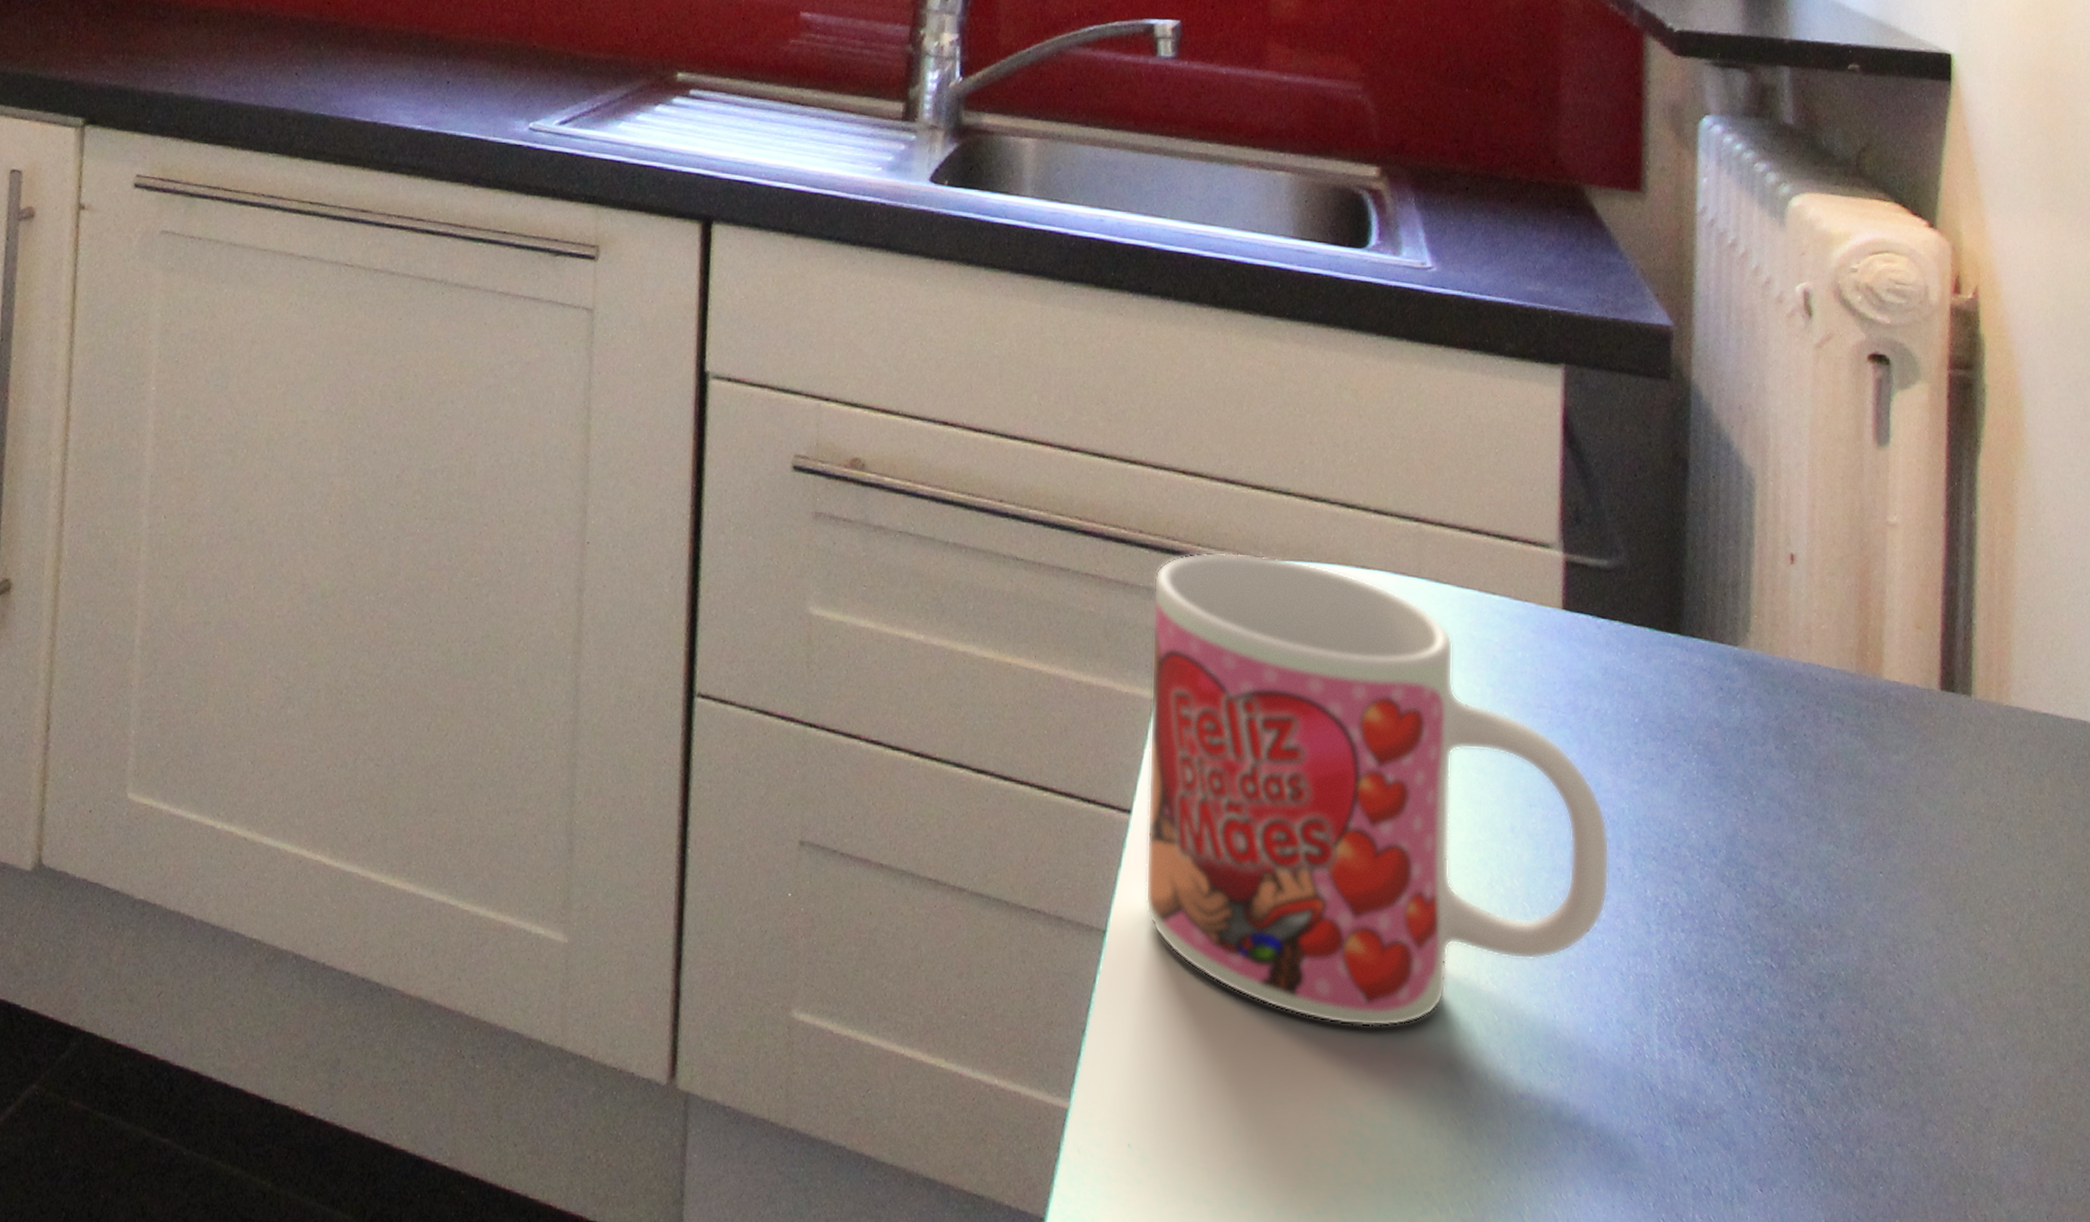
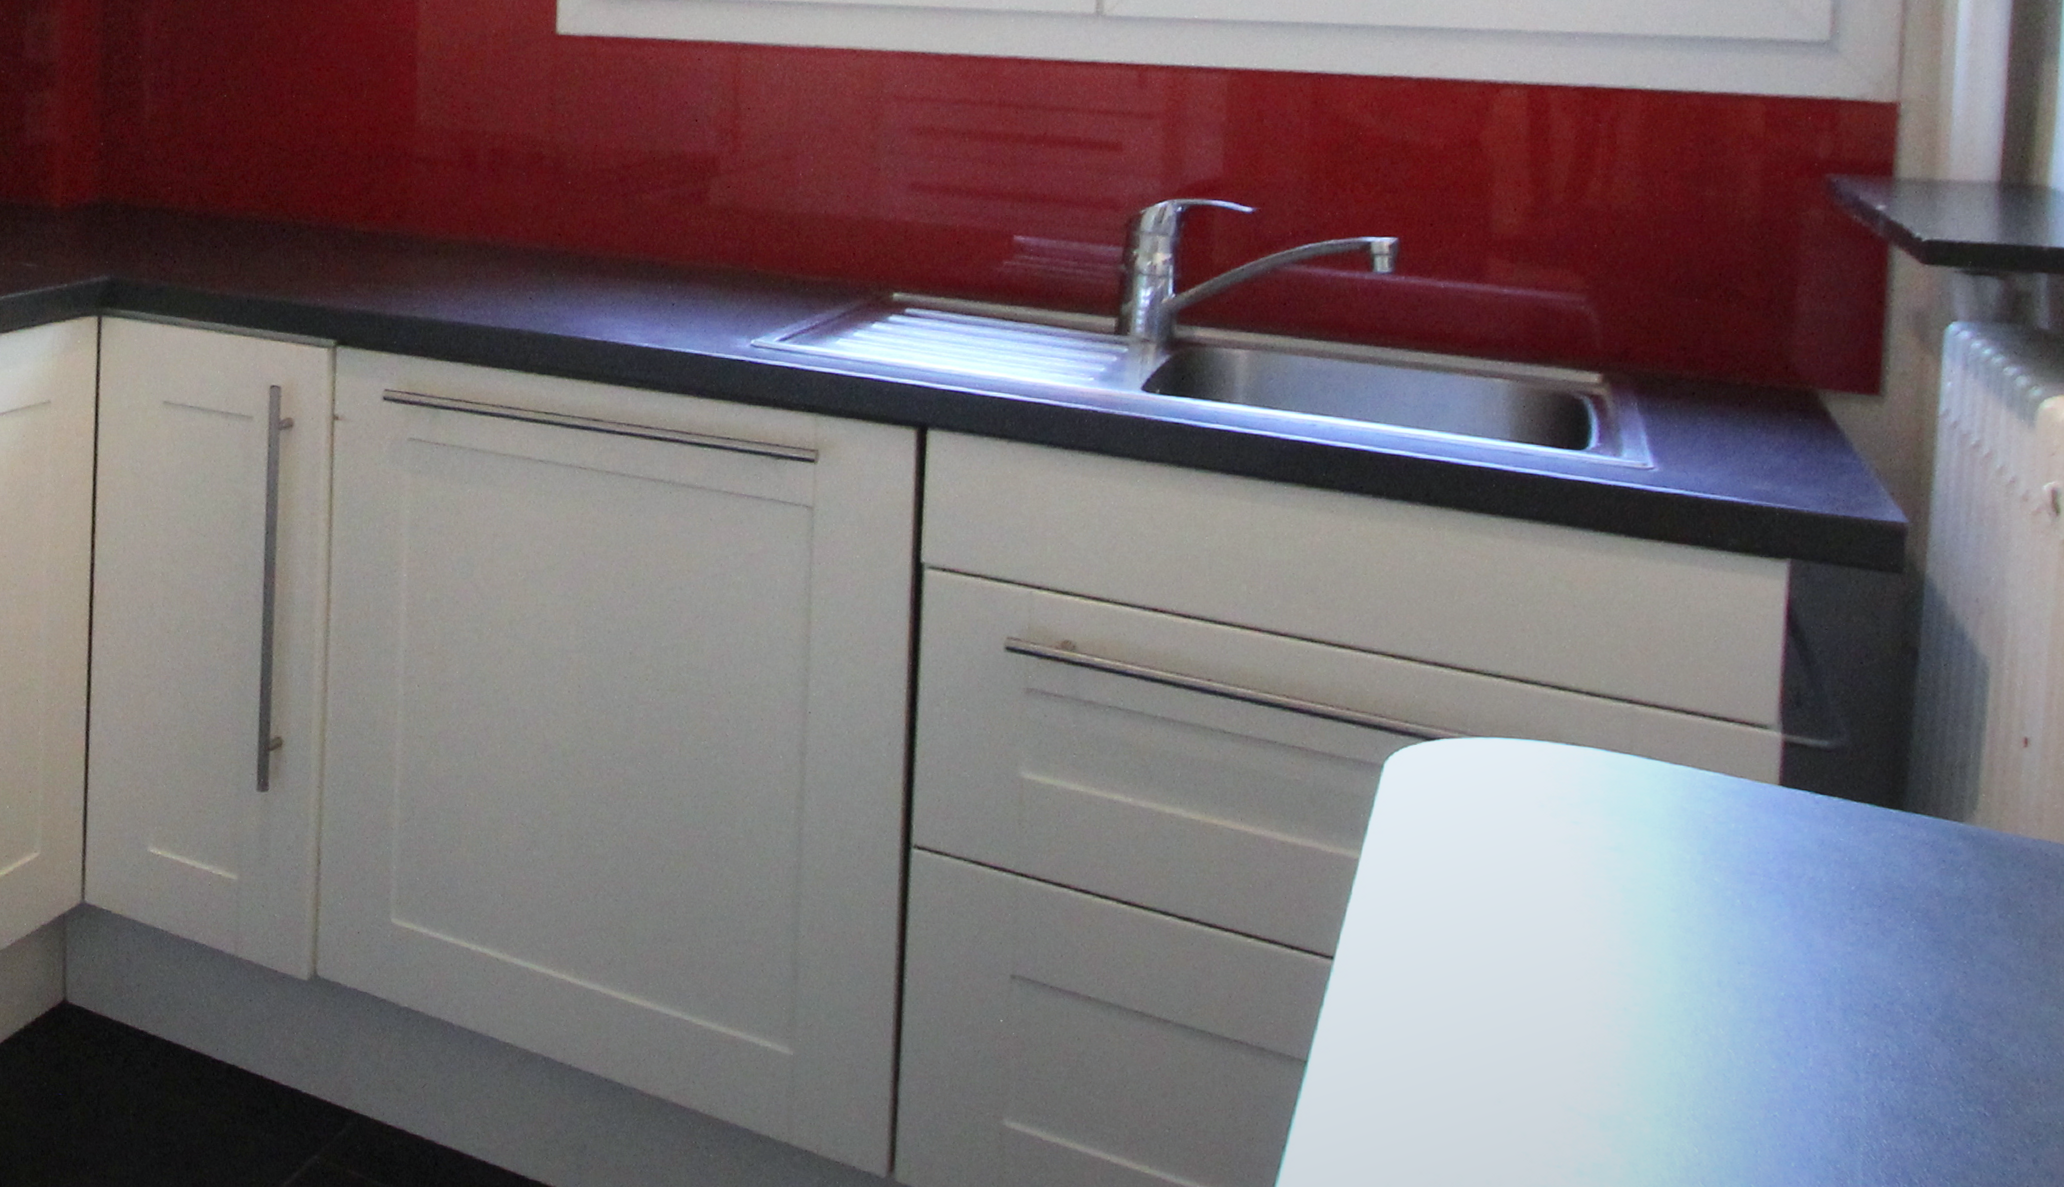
mug: present [1145,552,1610,1028] -> none [1346,728,1820,1155]

